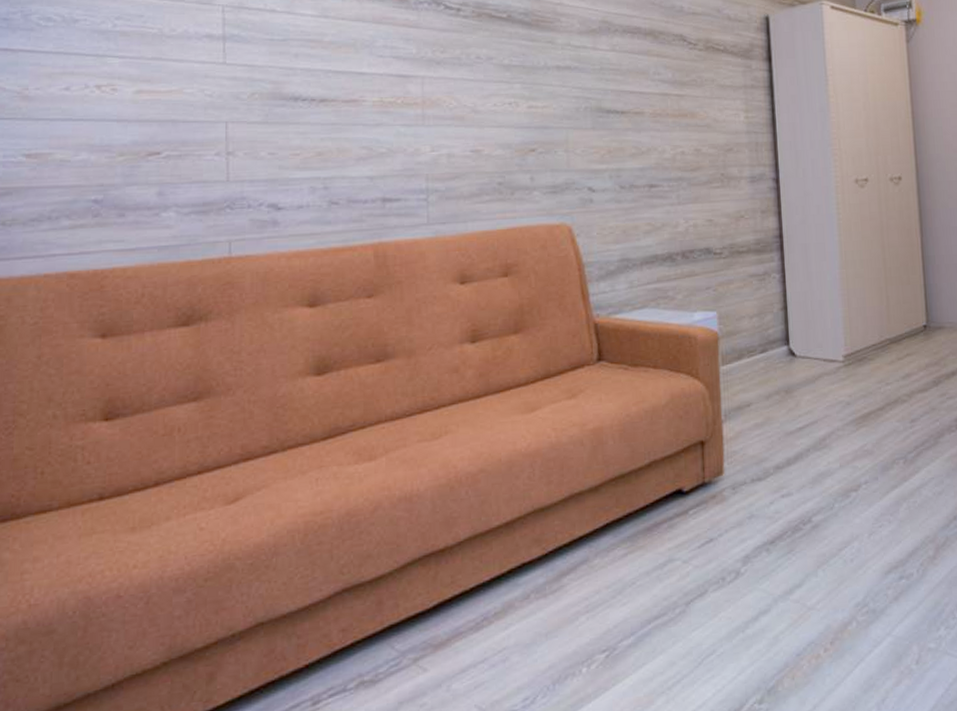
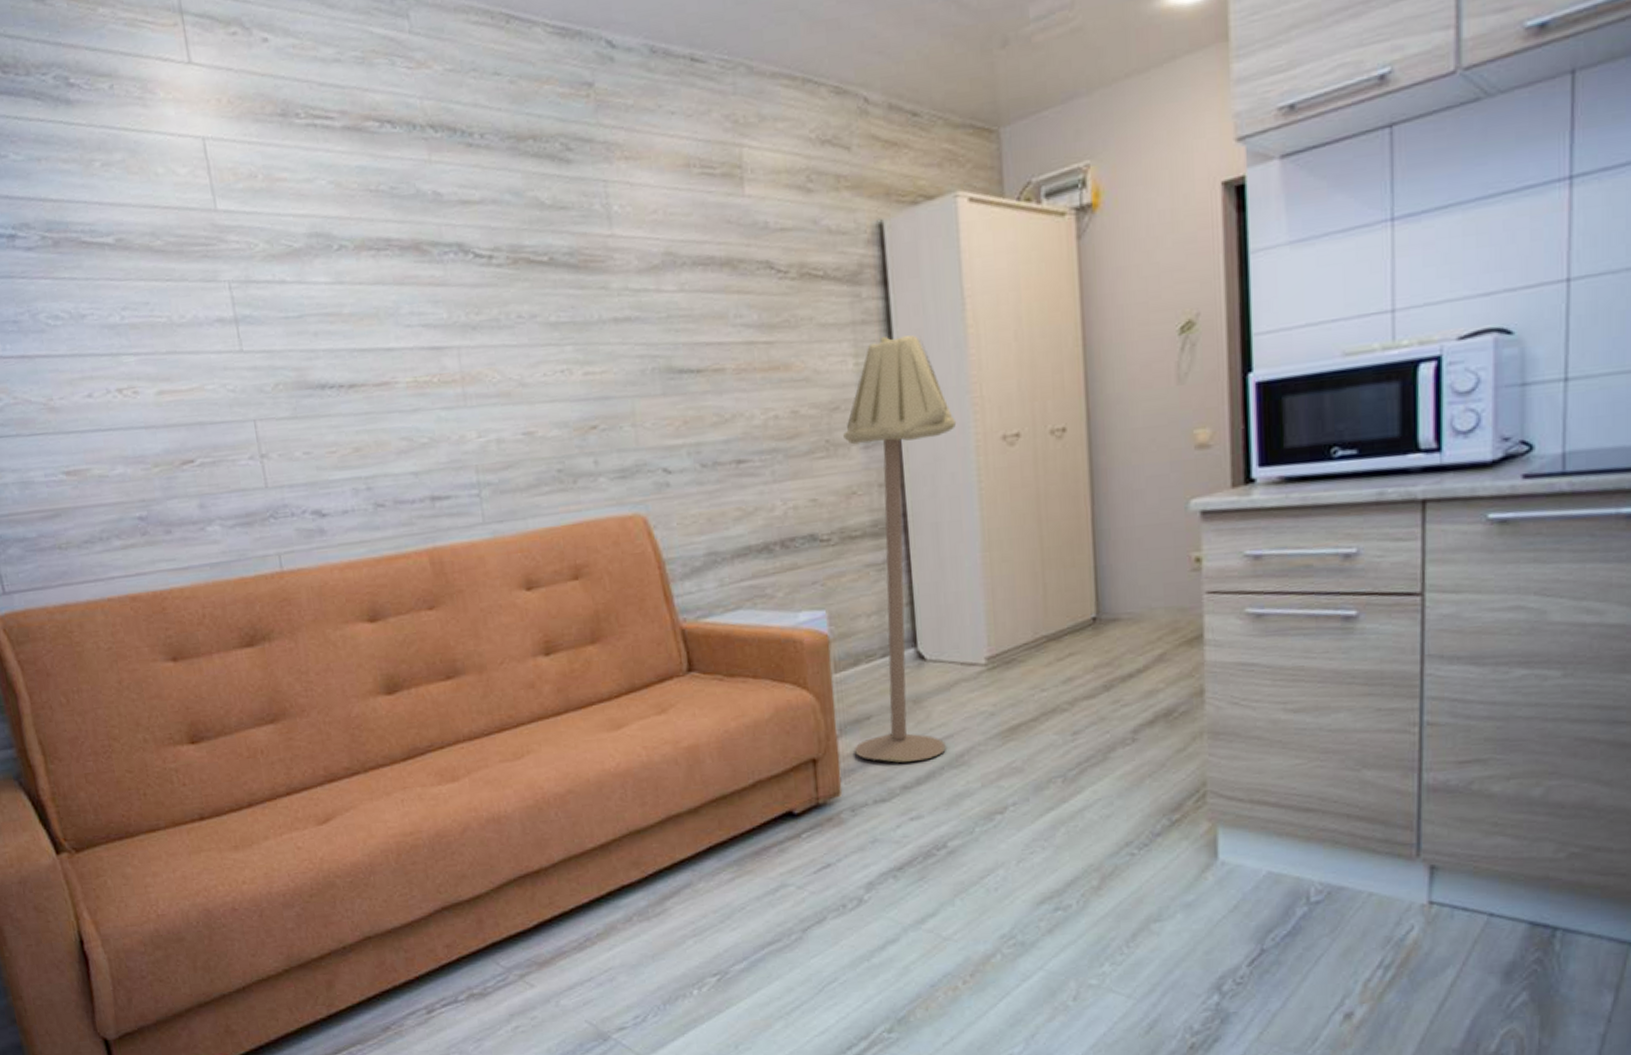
floor lamp: none [735,98,822,446] -> present [843,335,957,763]

